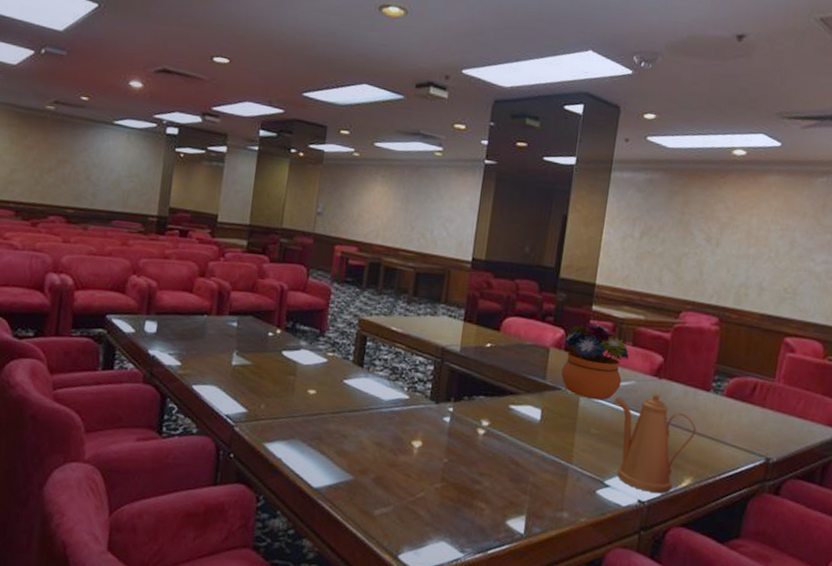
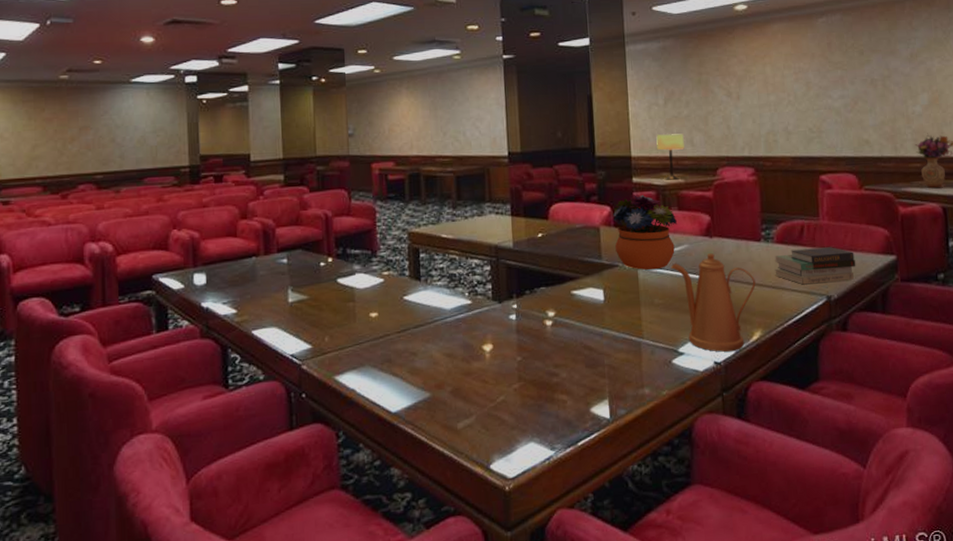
table lamp: none [623,267,653,317] -> present [656,133,684,181]
books: none [717,406,803,447] -> present [774,247,856,285]

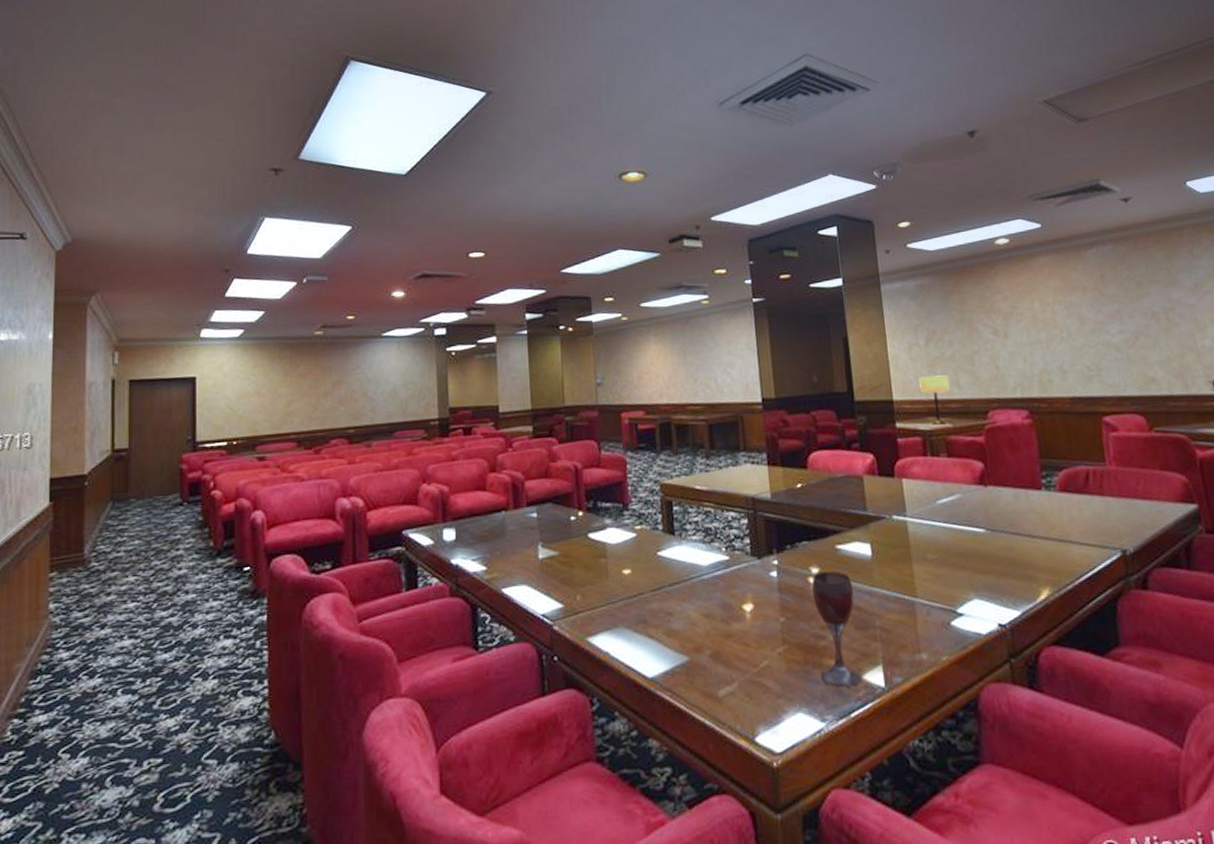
cup: none [548,314,589,420] -> present [811,571,862,688]
flower arrangement: present [612,193,678,271] -> none [876,439,948,523]
coffee pot: present [670,253,756,352] -> none [942,503,1040,613]
books: present [774,247,856,285] -> none [1058,495,1152,538]

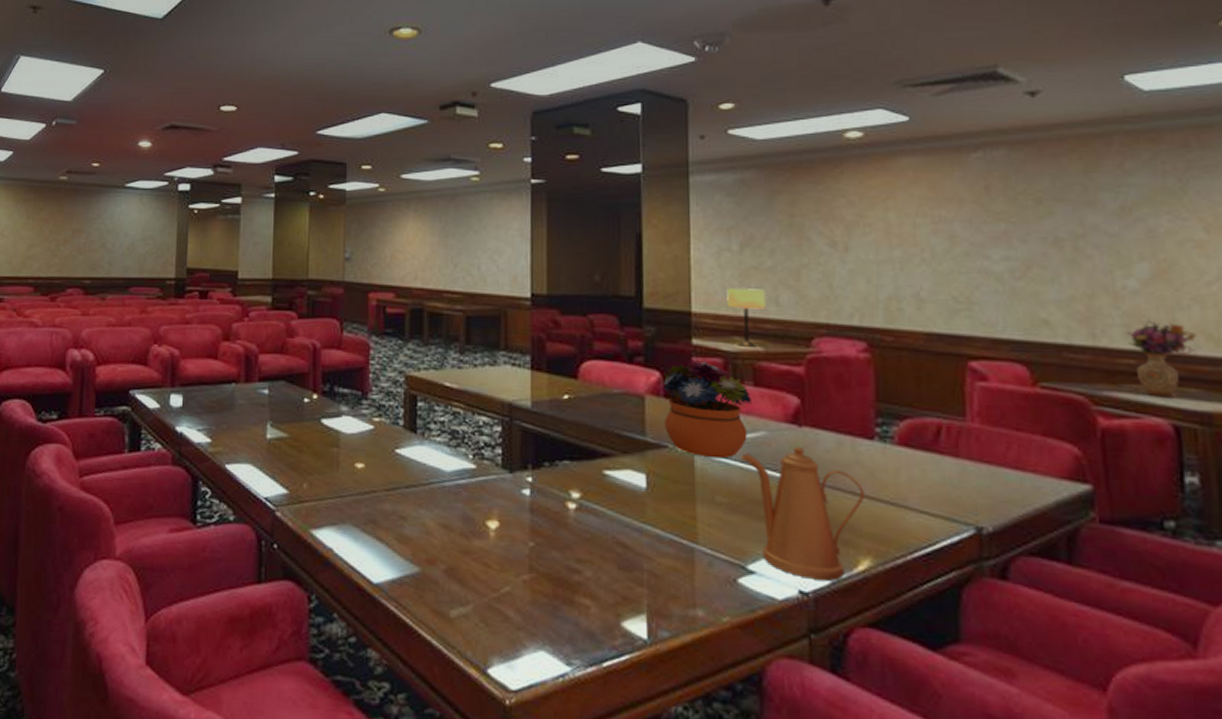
cup: present [811,571,862,688] -> none [570,497,620,633]
flower arrangement: none [876,439,948,523] -> present [662,359,753,459]
coffee pot: none [942,503,1040,613] -> present [739,447,865,581]

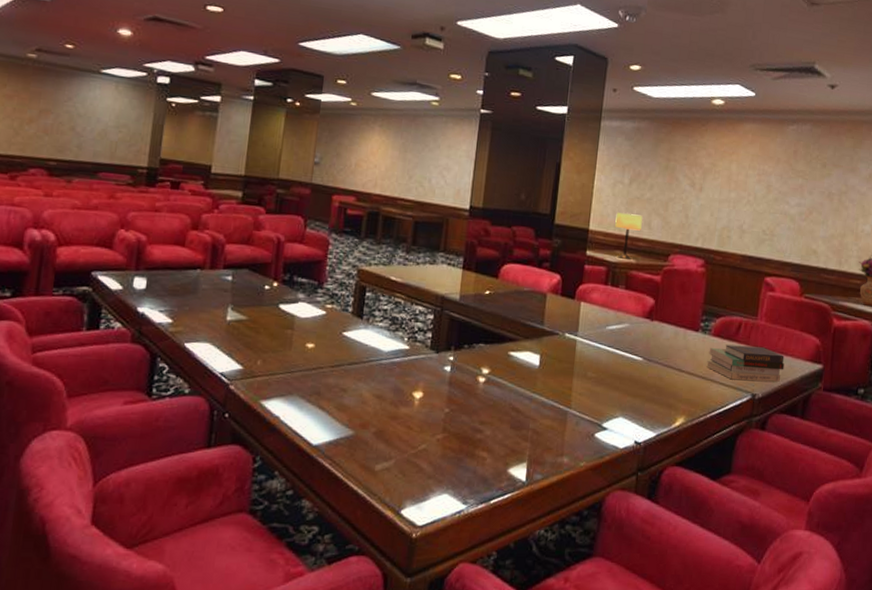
flower arrangement: present [662,359,753,459] -> none [558,266,623,344]
coffee pot: present [739,447,865,581] -> none [608,336,687,434]
books: none [894,457,1025,510] -> present [706,344,785,382]

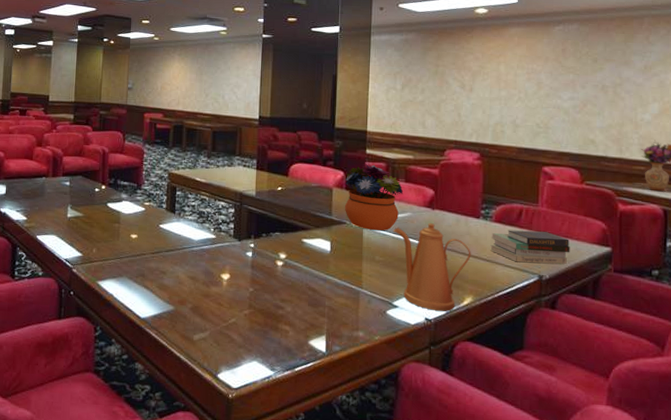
flower arrangement: none [558,266,623,344] -> present [345,163,404,231]
coffee pot: none [608,336,687,434] -> present [393,223,471,311]
table lamp: present [615,213,643,261] -> none [391,115,417,157]

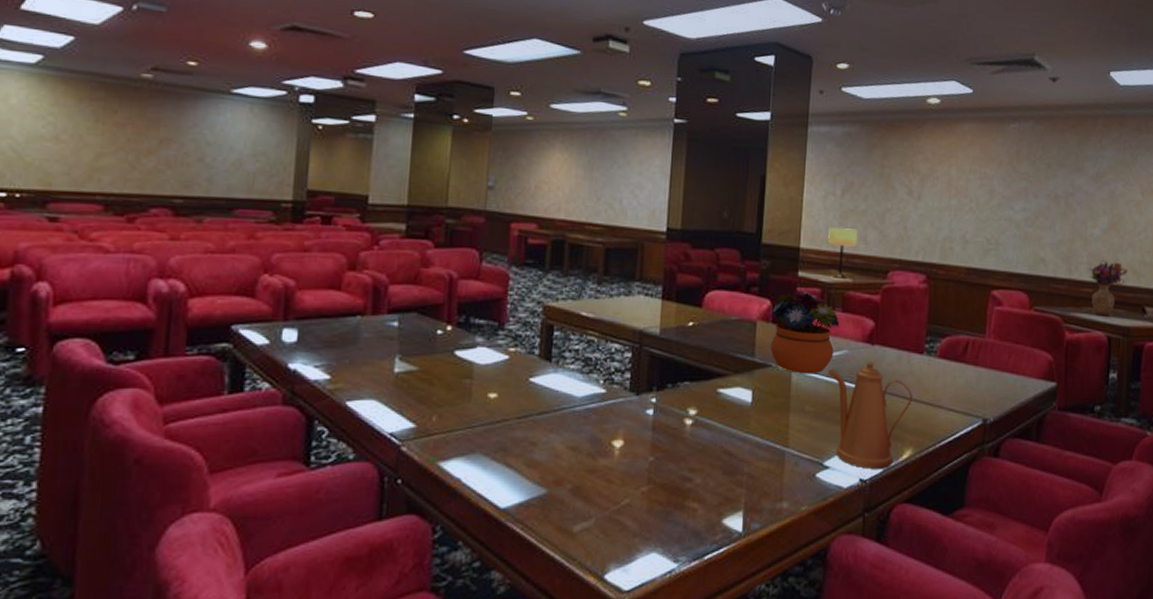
table lamp: none [391,115,417,157] -> present [828,227,858,280]
books: present [490,230,570,264] -> none [933,366,1016,405]

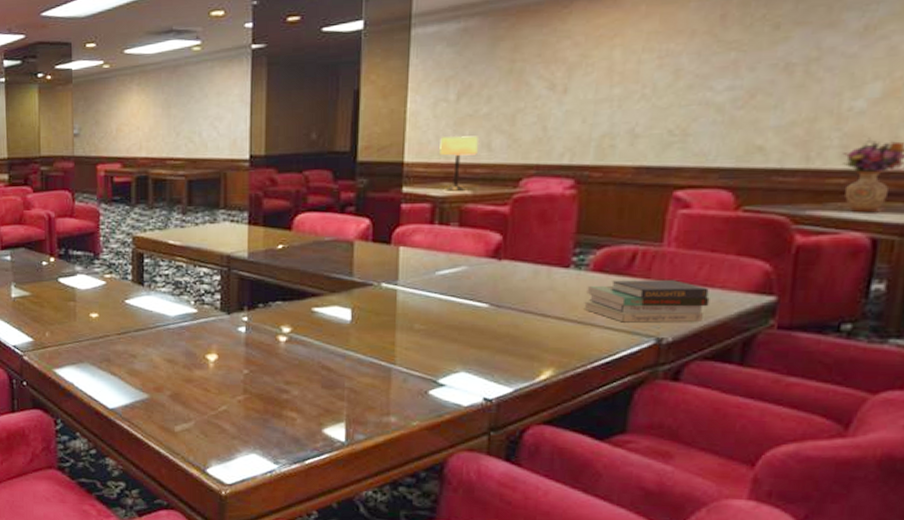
flower arrangement: present [771,289,840,374] -> none [371,205,456,292]
coffee pot: present [826,362,913,469] -> none [439,278,555,389]
books: none [933,366,1016,405] -> present [583,280,710,323]

